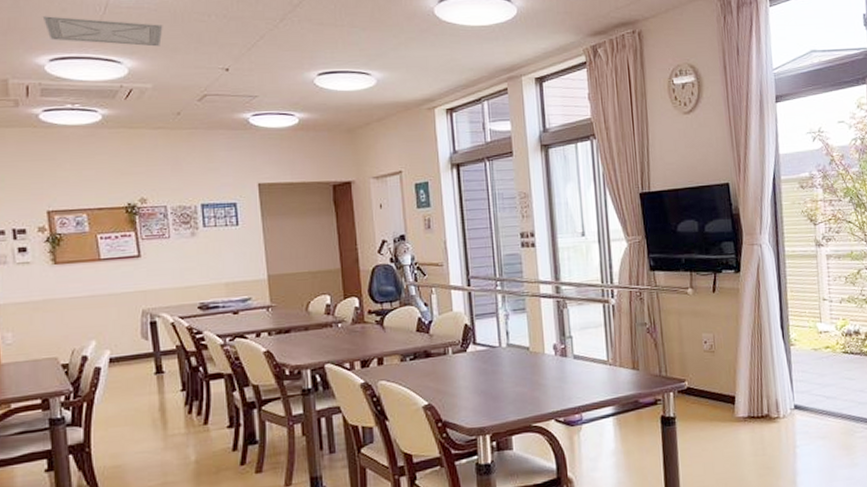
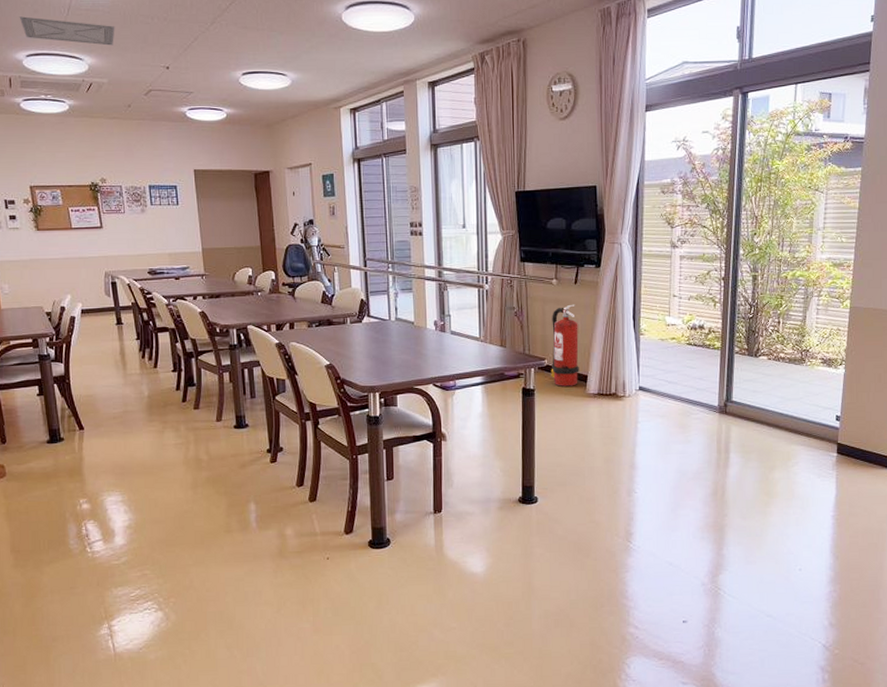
fire extinguisher: none [689,315,725,412] -> present [551,304,579,387]

